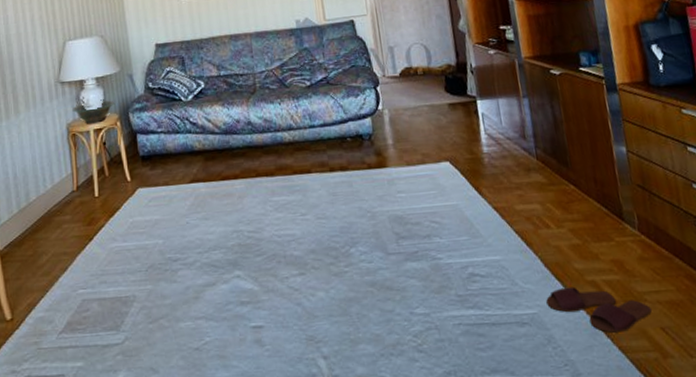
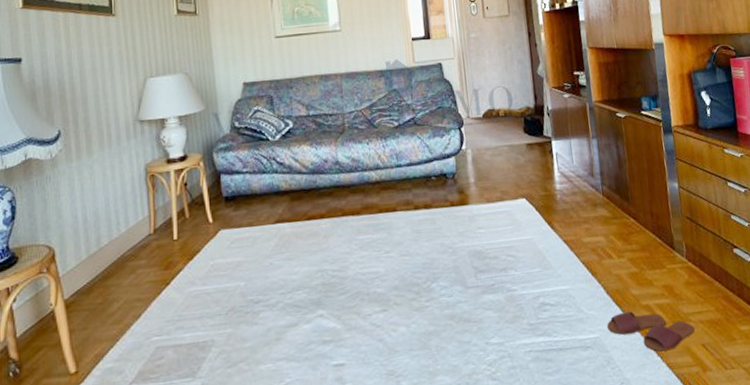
decorative bowl: present [72,100,114,124] -> none [152,139,198,164]

